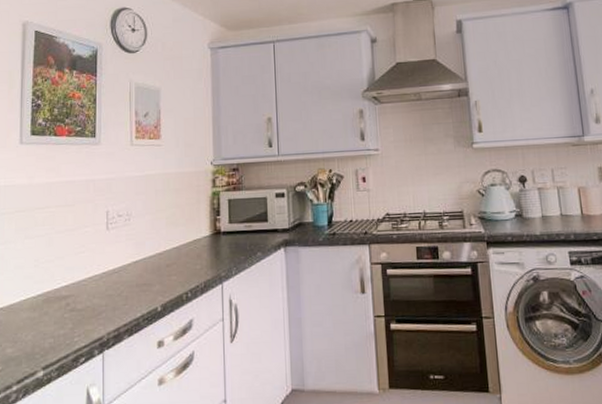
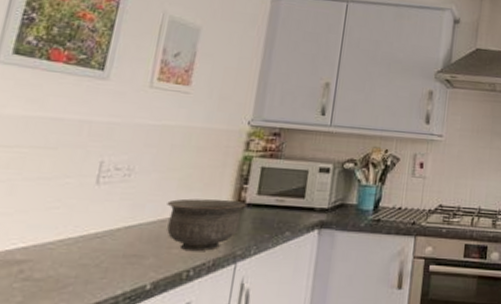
bowl: none [161,231,221,277] -> present [167,198,246,252]

